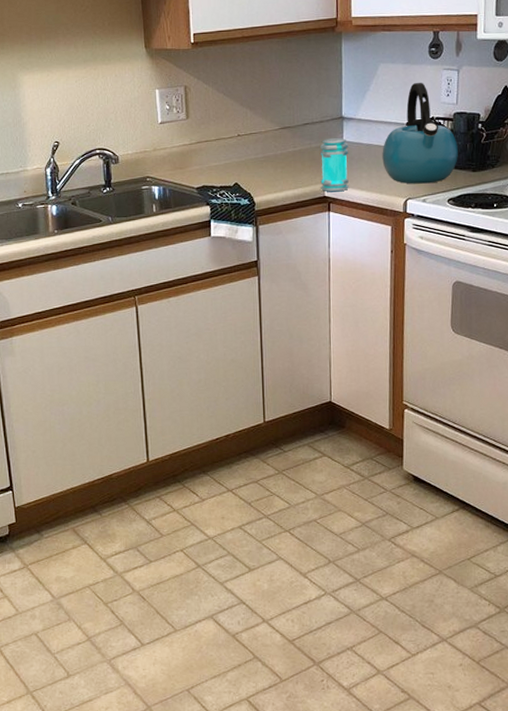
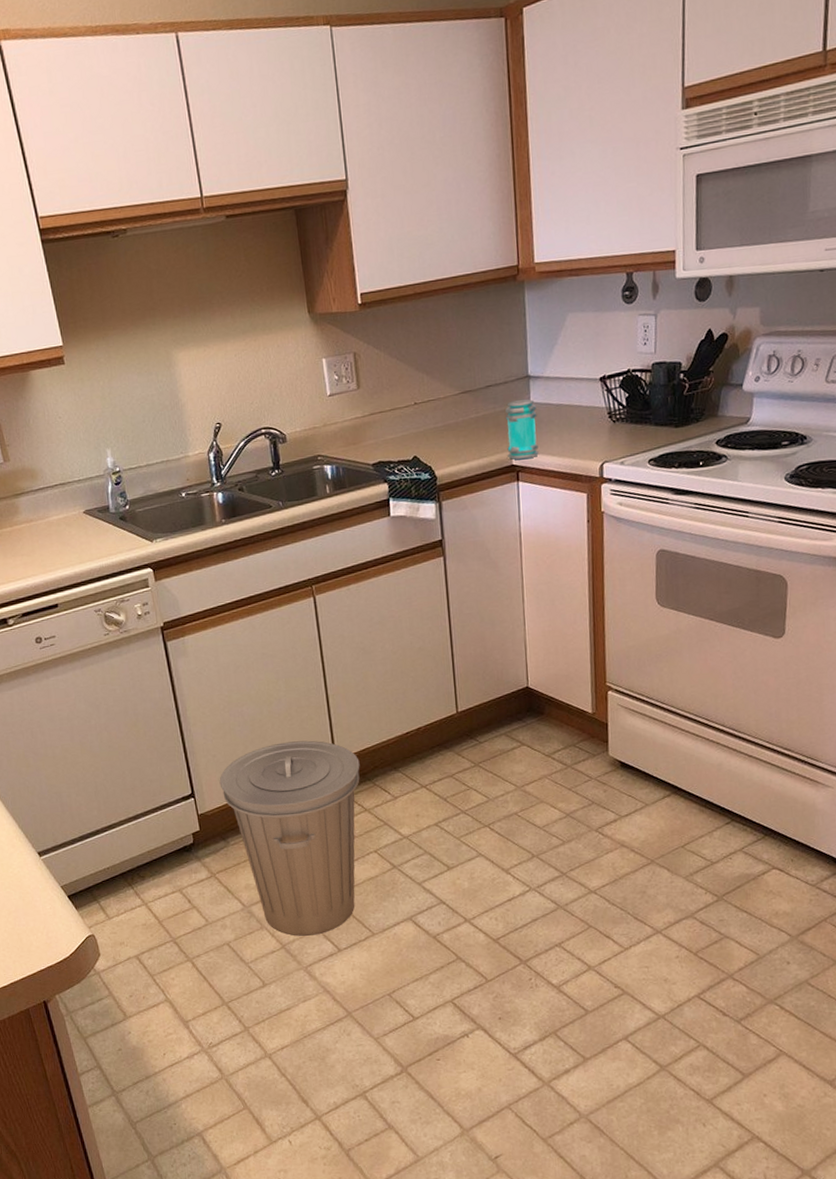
trash can: none [37,441,171,629] -> present [219,740,360,936]
kettle: present [382,82,458,184] -> none [573,331,659,446]

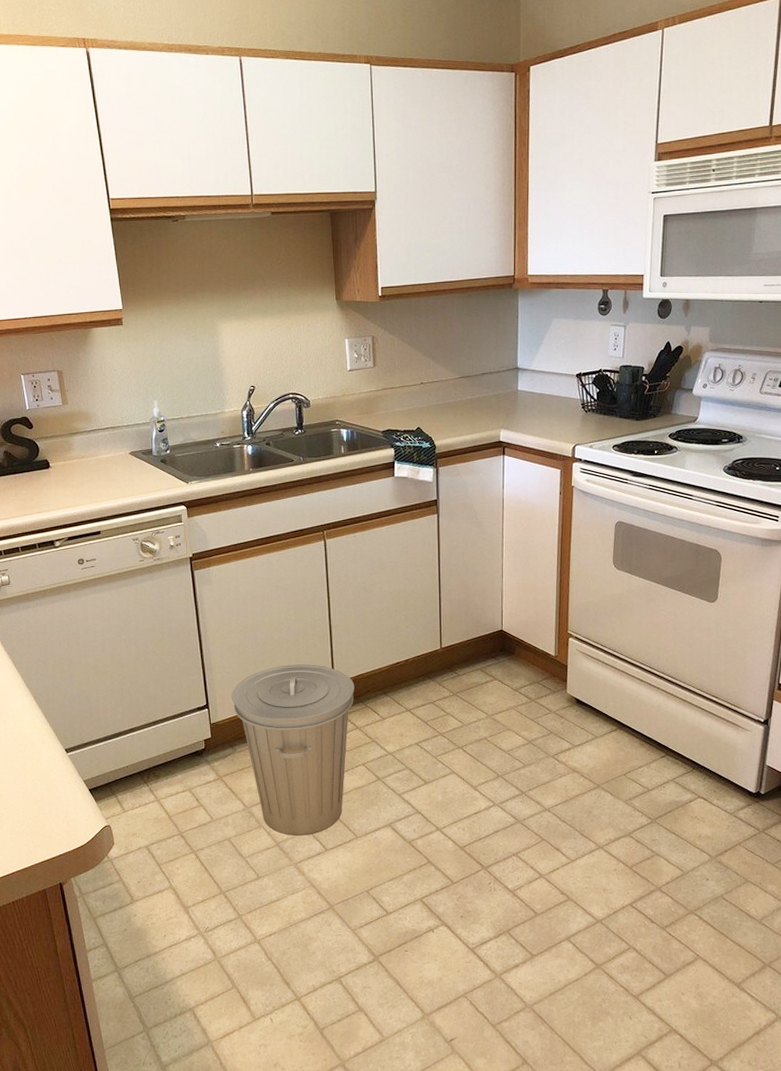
jar: present [505,398,539,460] -> none [496,386,523,437]

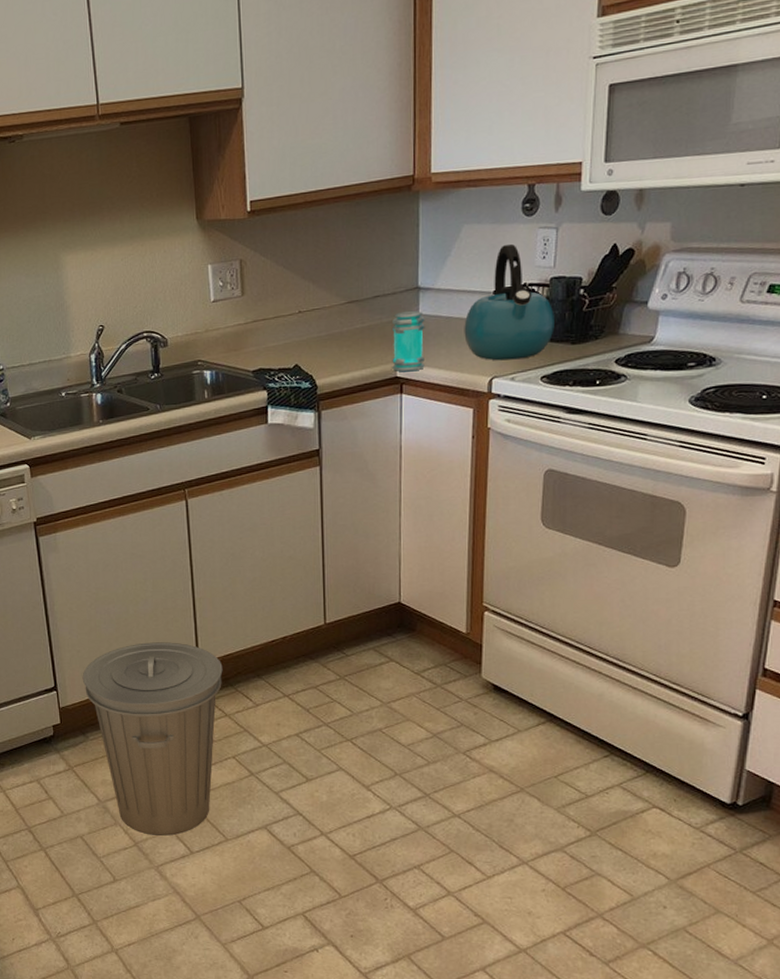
jar: none [496,386,523,437] -> present [391,310,425,371]
kettle: none [553,336,623,431] -> present [464,243,554,361]

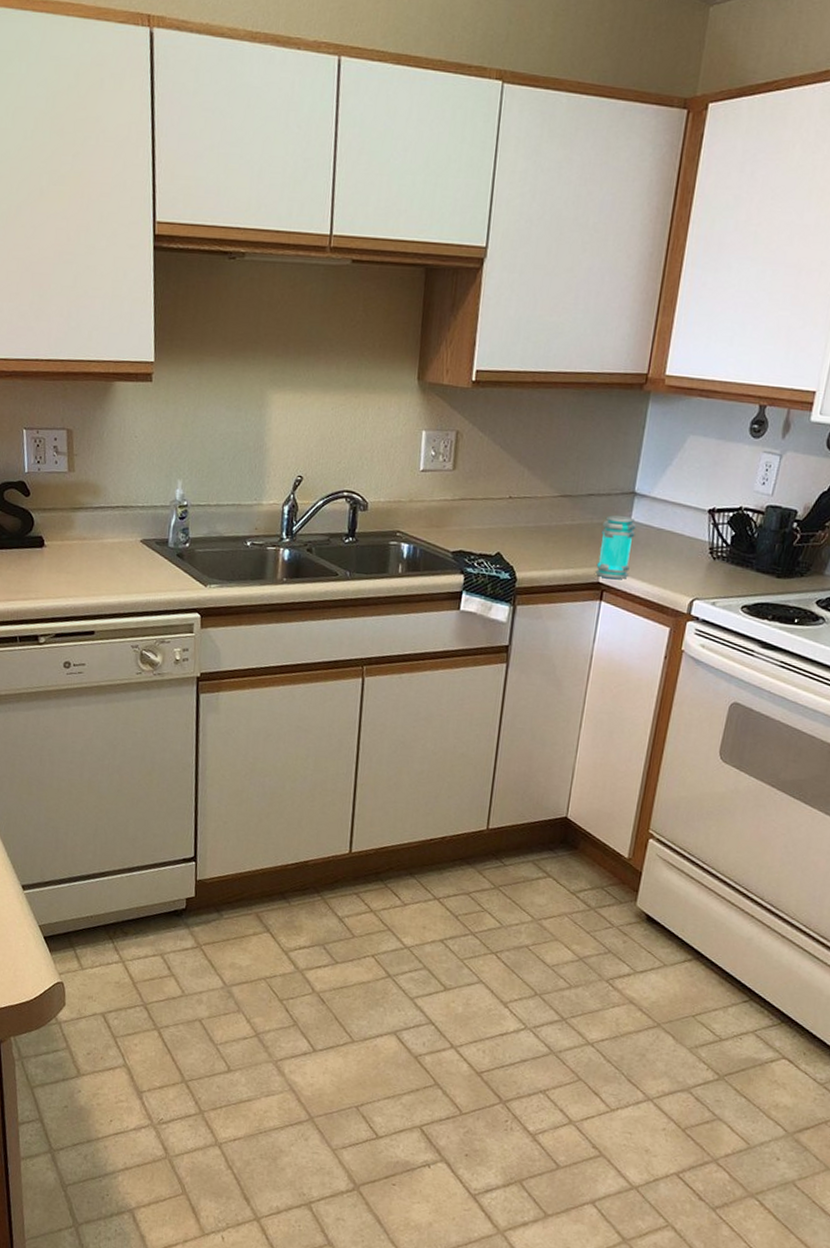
trash can: present [82,642,223,836] -> none [225,823,376,1030]
kettle: present [464,243,554,361] -> none [672,463,765,585]

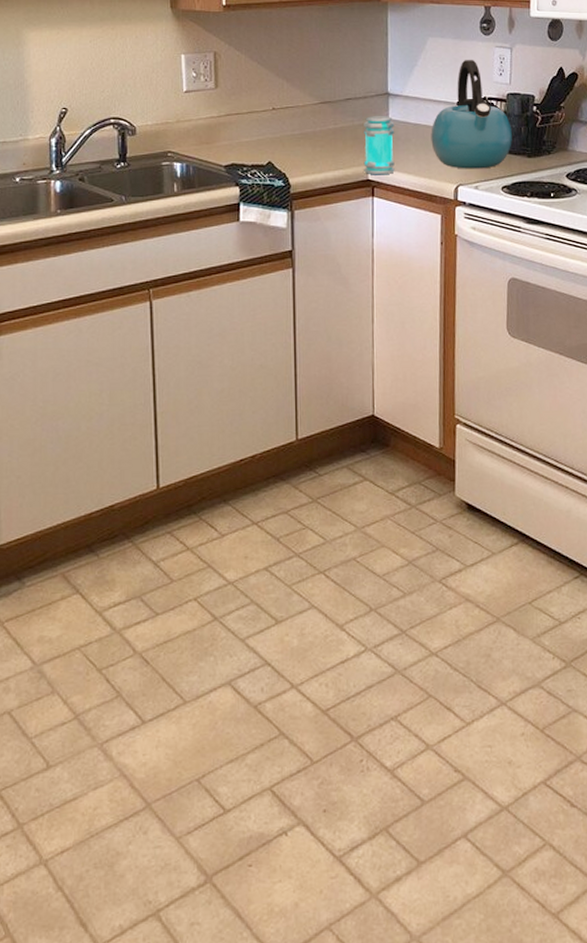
kettle: none [672,463,765,585] -> present [431,59,512,169]

